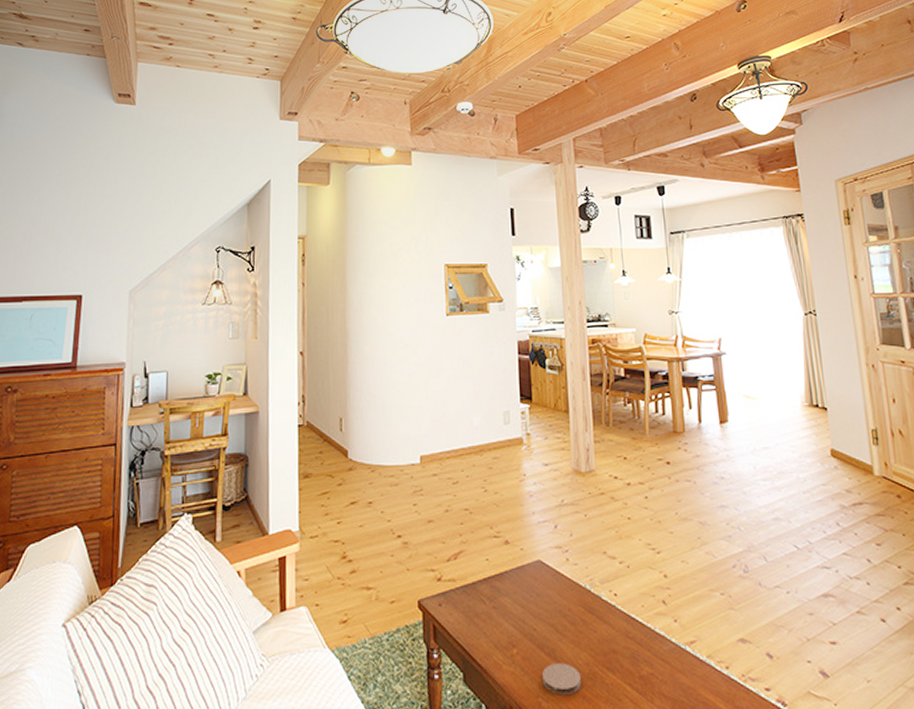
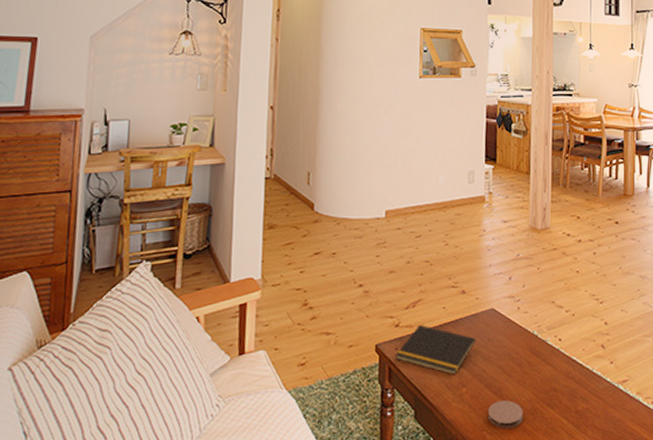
notepad: none [440,578,524,634] -> present [396,324,476,375]

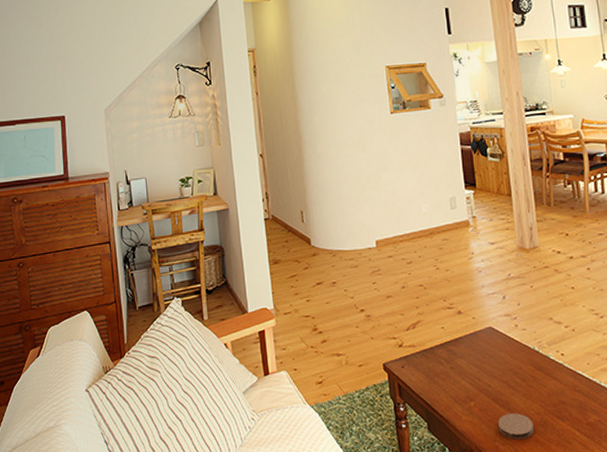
notepad: present [396,324,476,375] -> none [403,344,478,390]

